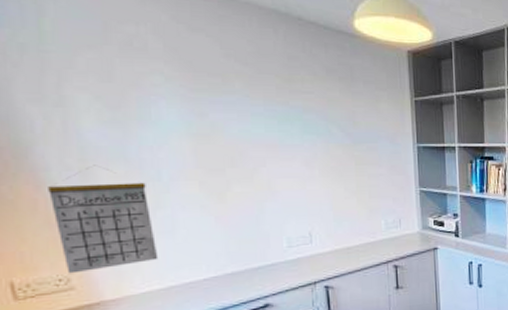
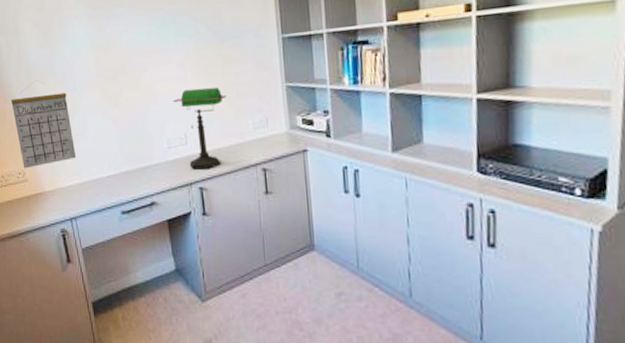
desk lamp: none [296,187,358,269] -> present [173,87,226,170]

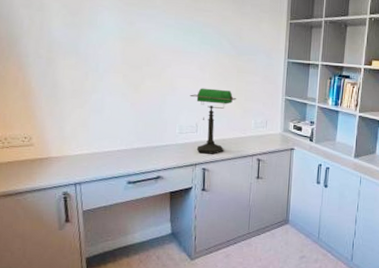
calendar: present [11,80,76,169] -> none [26,55,90,134]

